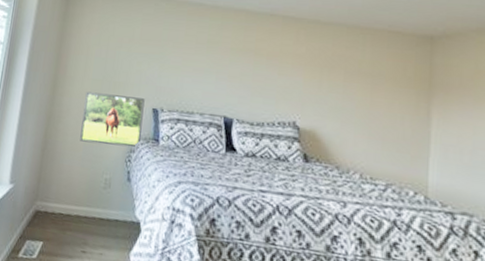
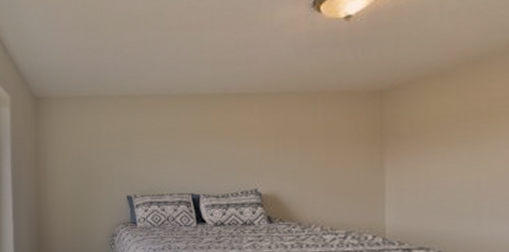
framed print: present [80,91,145,148] -> none [66,189,120,233]

